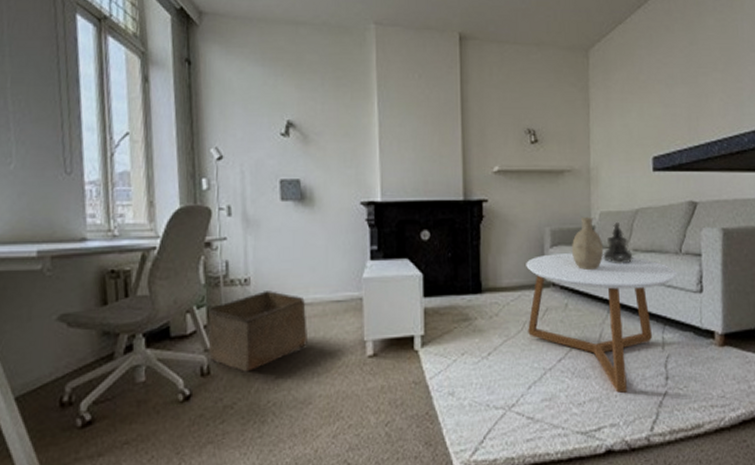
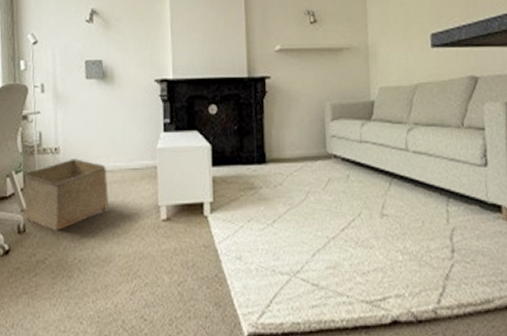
coffee table: present [526,253,677,393] -> none [308,127,460,264]
decorative vase: present [572,216,604,271] -> none [352,91,384,144]
decorative bowl: present [603,221,633,265] -> none [383,96,414,138]

